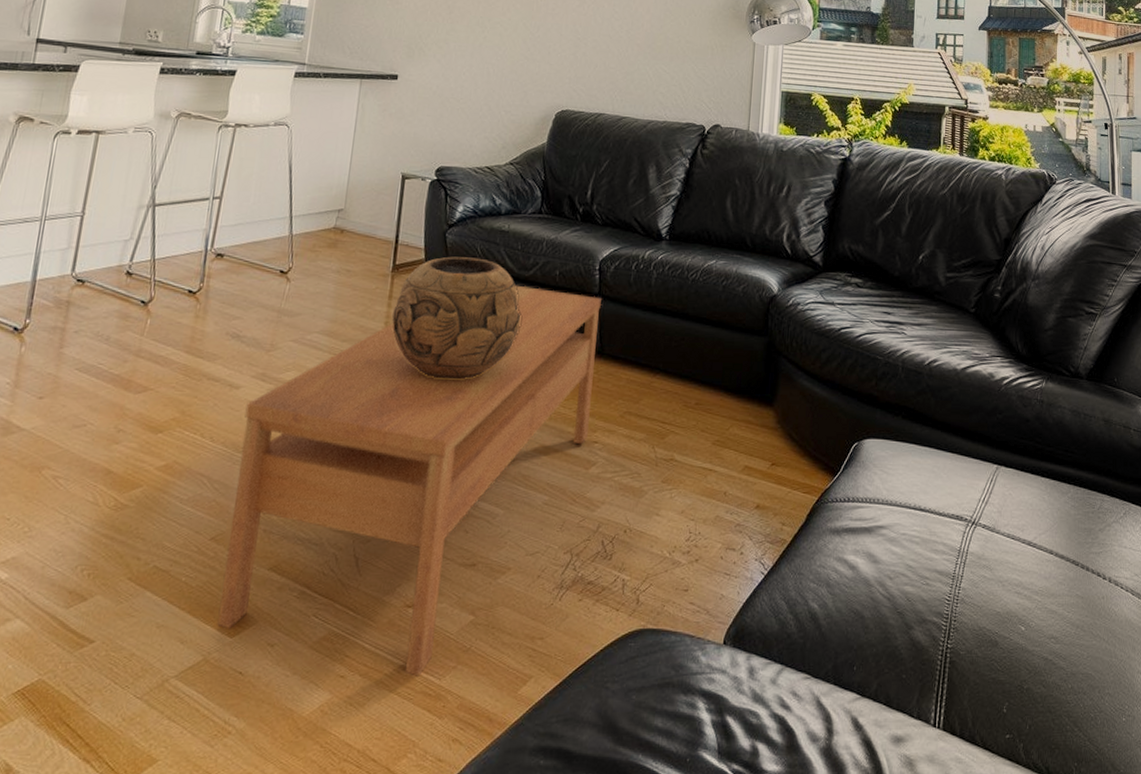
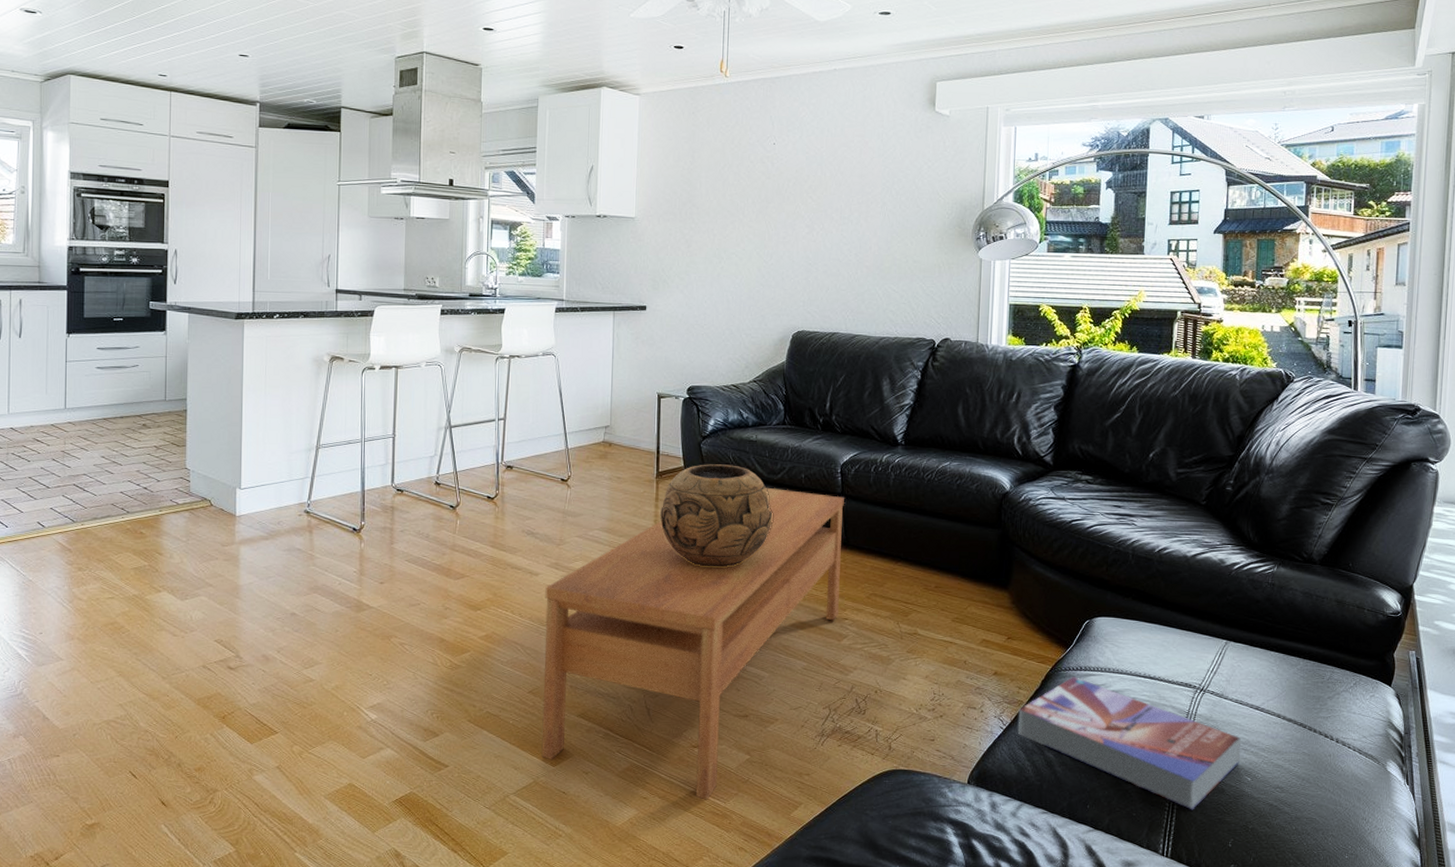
textbook: none [780,509,1014,669] -> present [1017,677,1241,810]

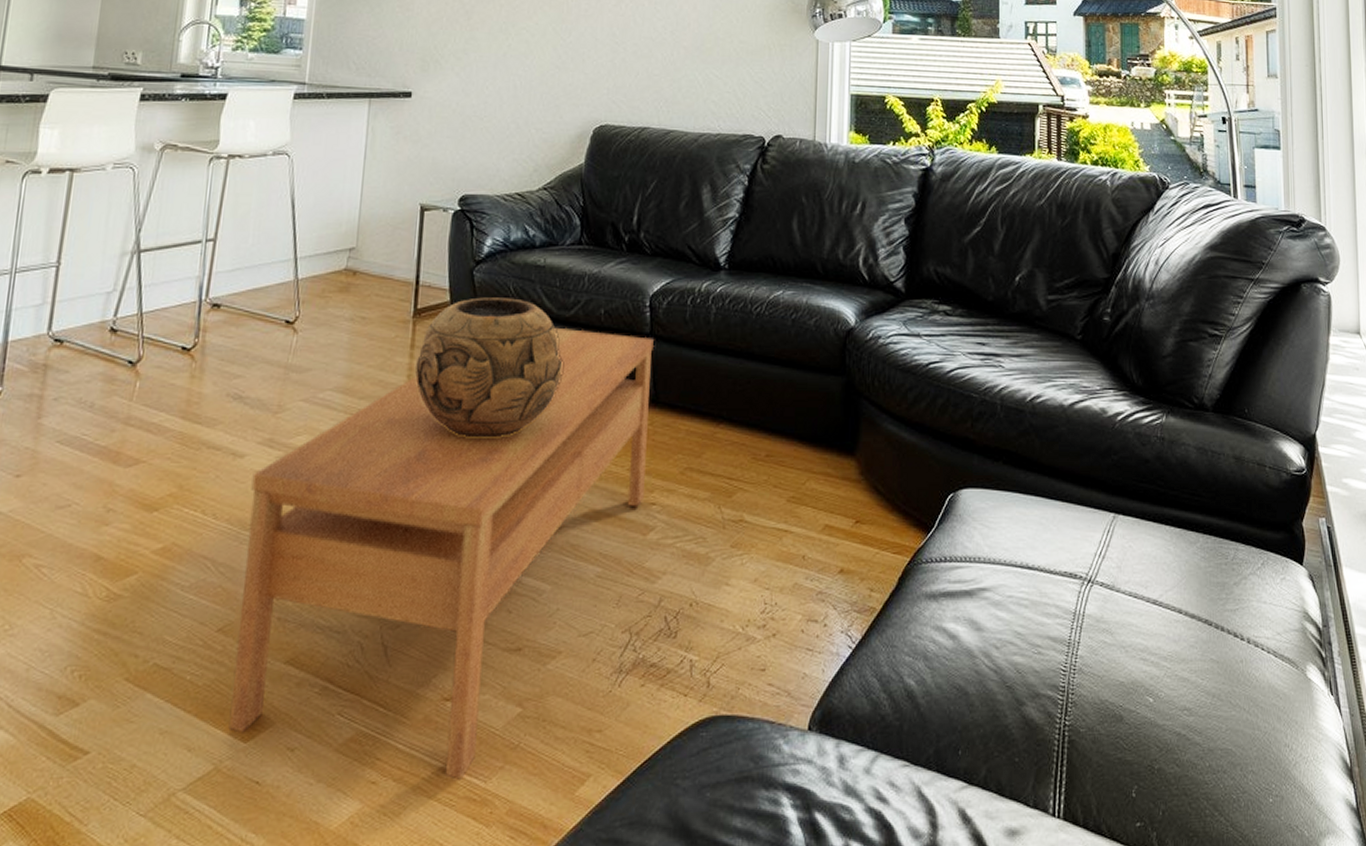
textbook: present [1017,677,1241,810] -> none [870,571,1140,749]

